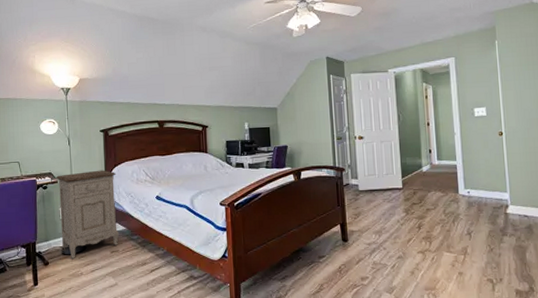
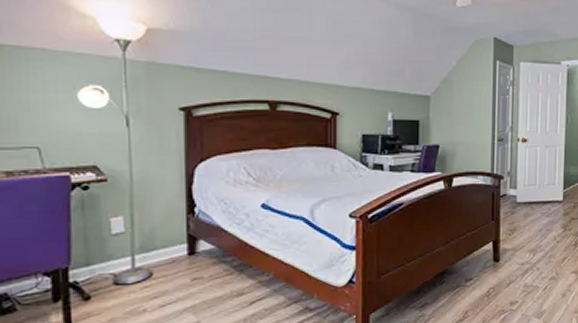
nightstand: present [55,170,119,258] -> none [103,165,204,290]

